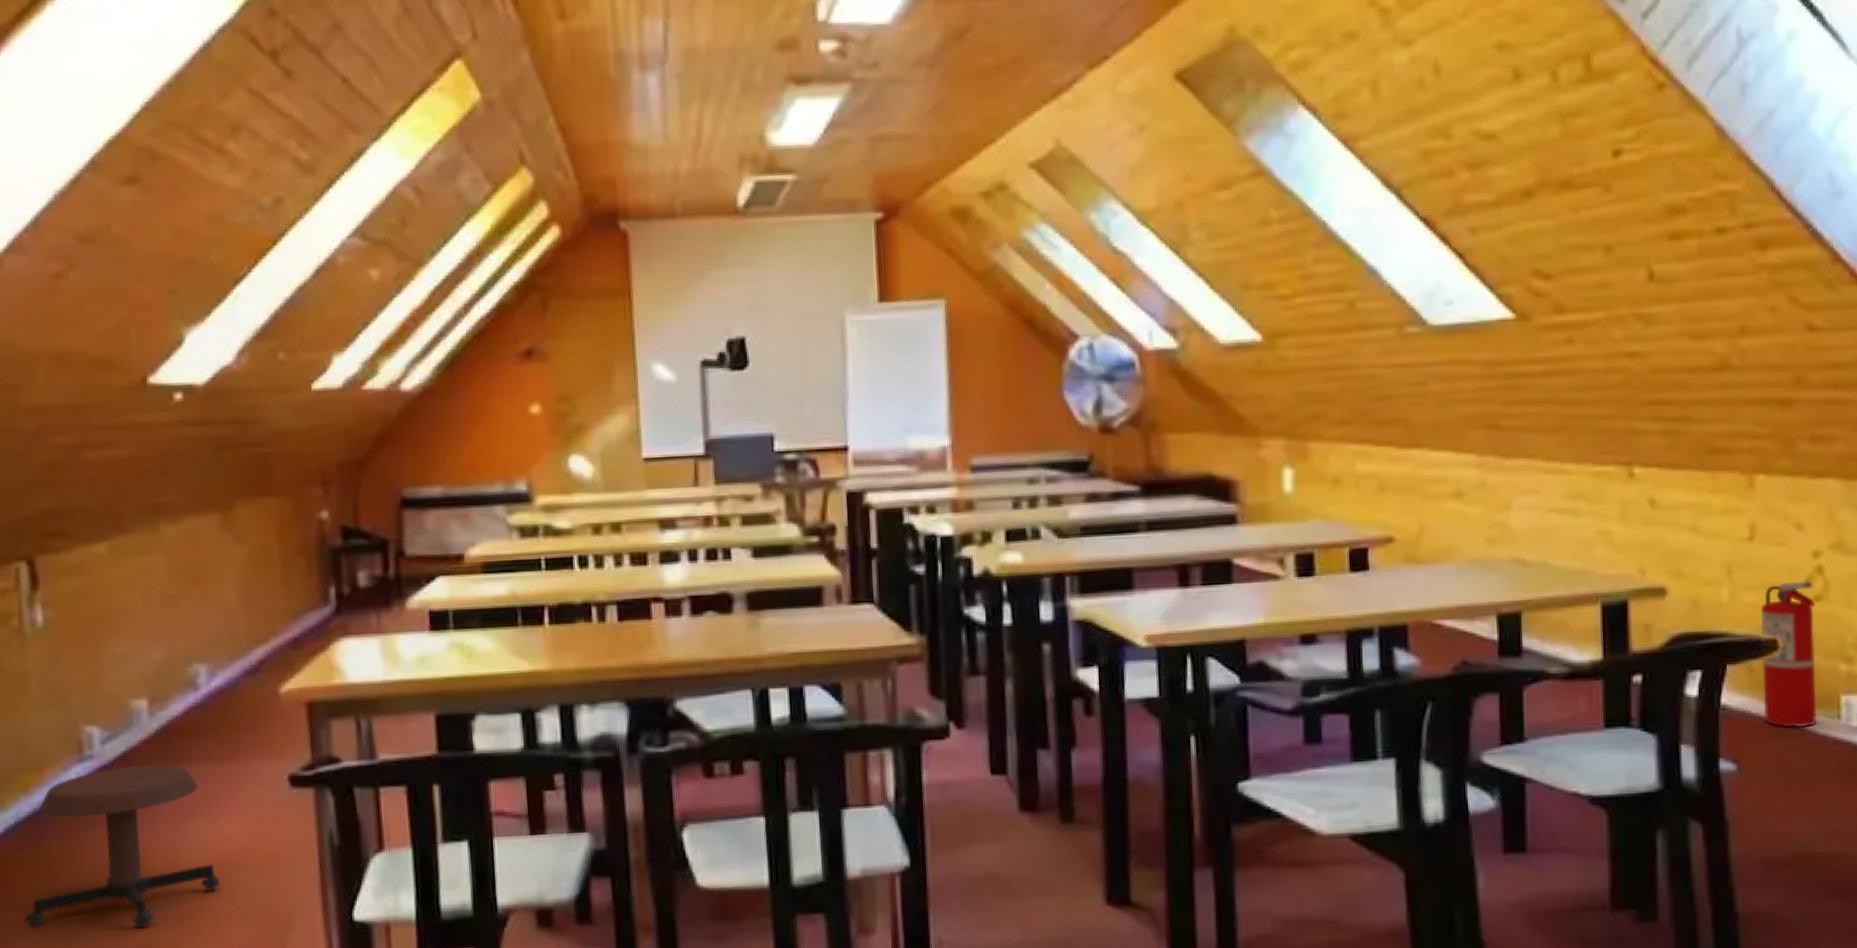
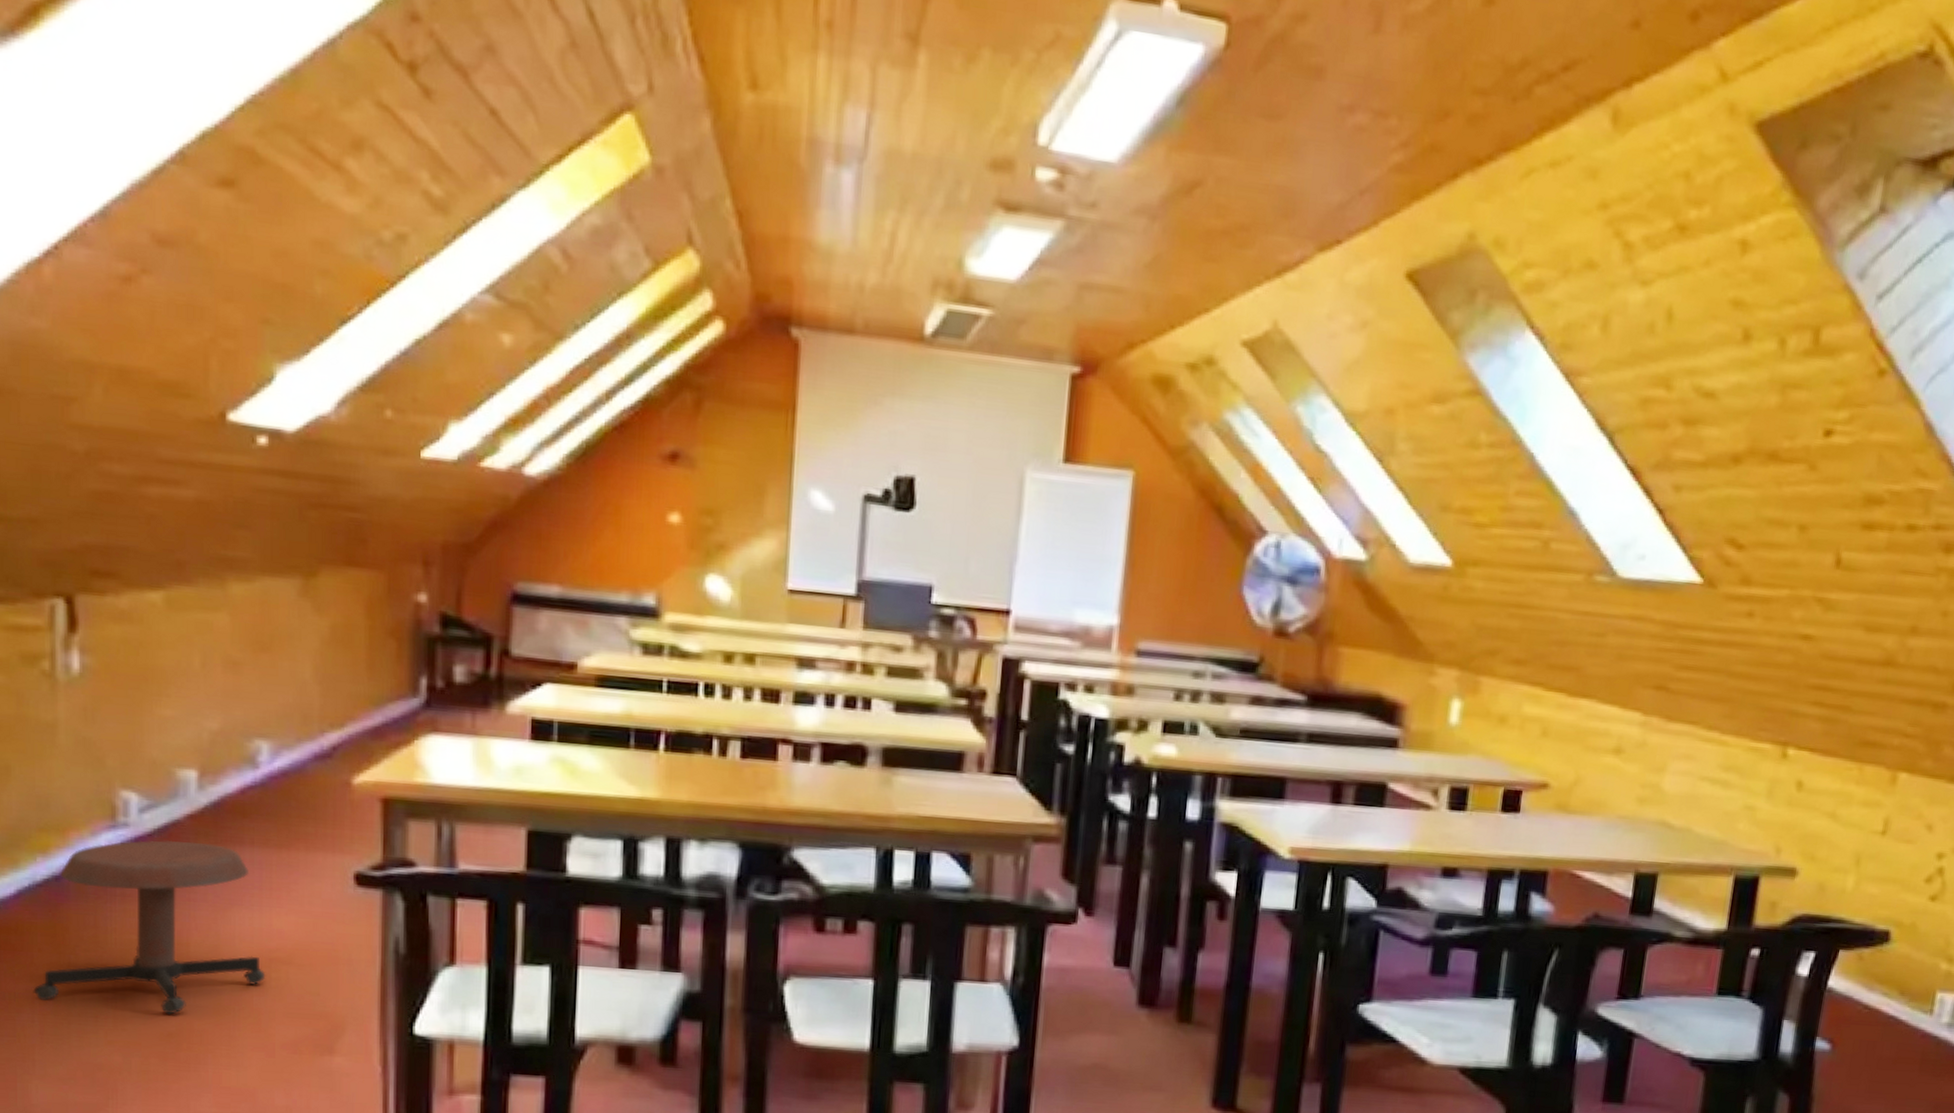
fire extinguisher: present [1760,581,1817,728] -> none [1864,879,1932,1018]

